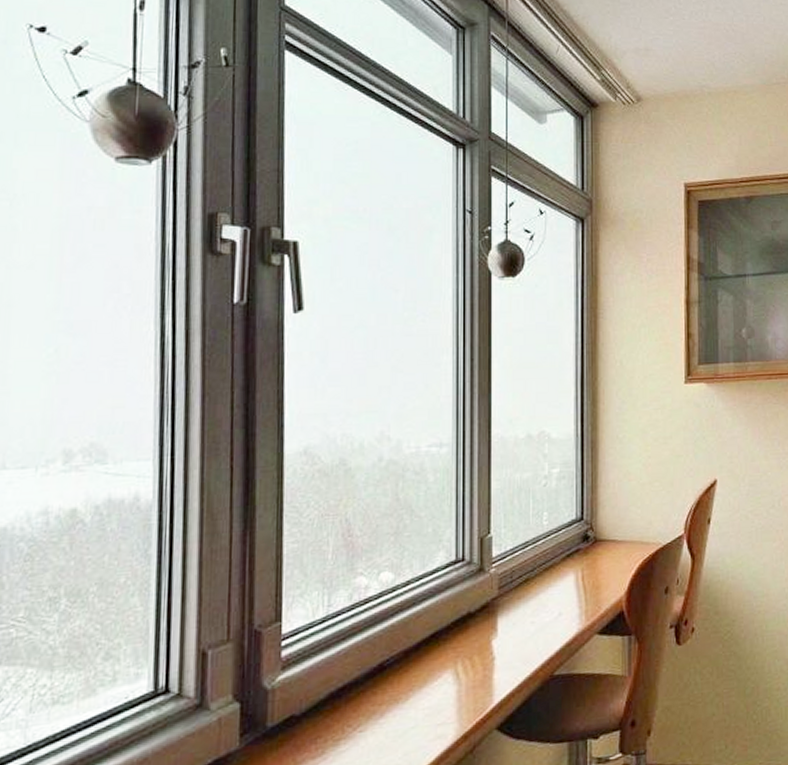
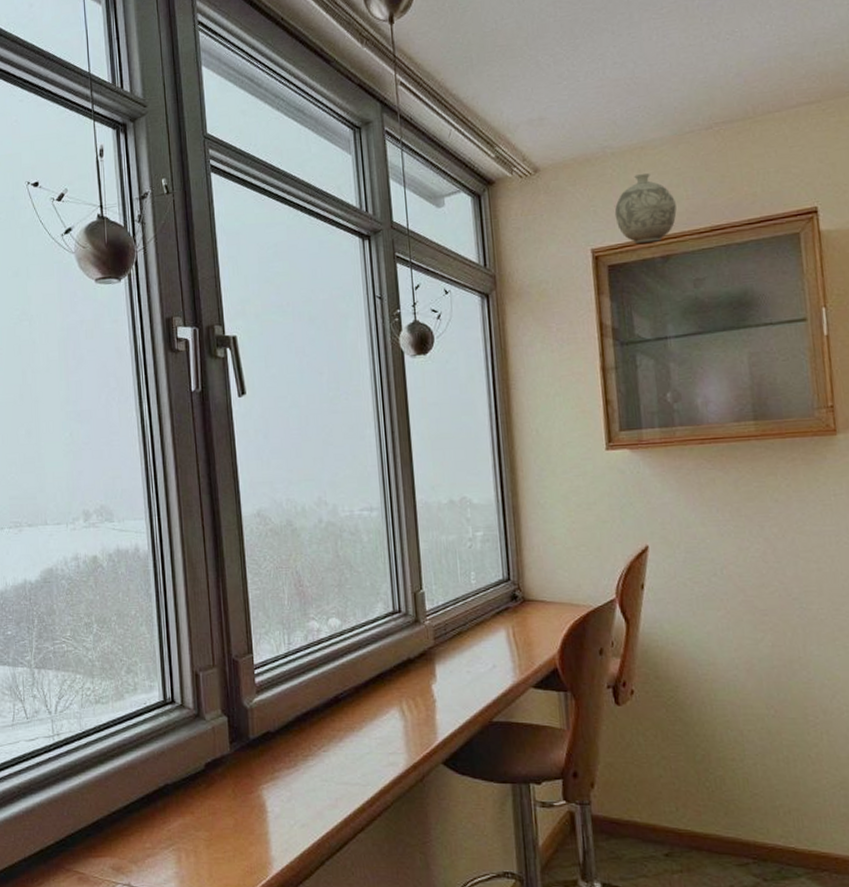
decorative vase: none [707,117,761,184] -> present [614,173,677,245]

